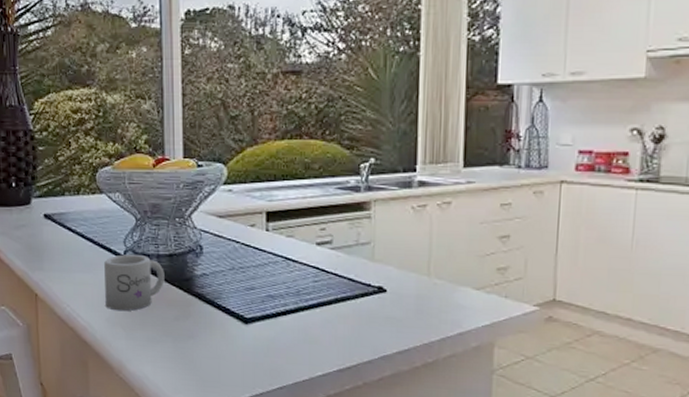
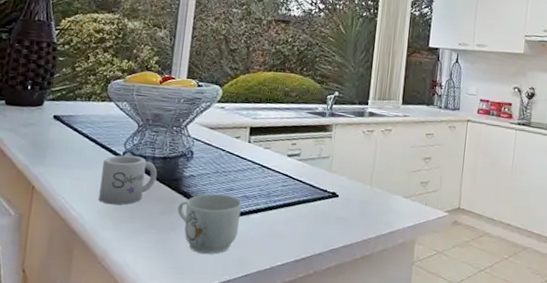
mug: none [193,294,267,365] -> present [177,193,242,255]

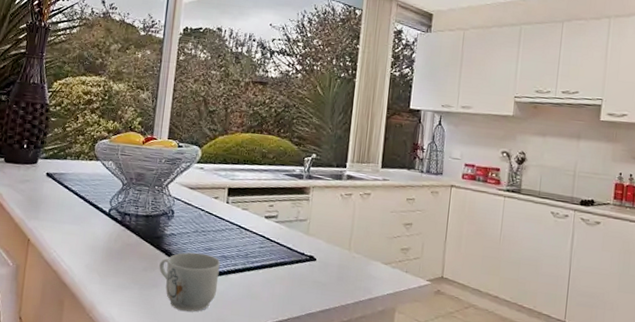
mug: present [99,155,157,205] -> none [87,212,140,260]

